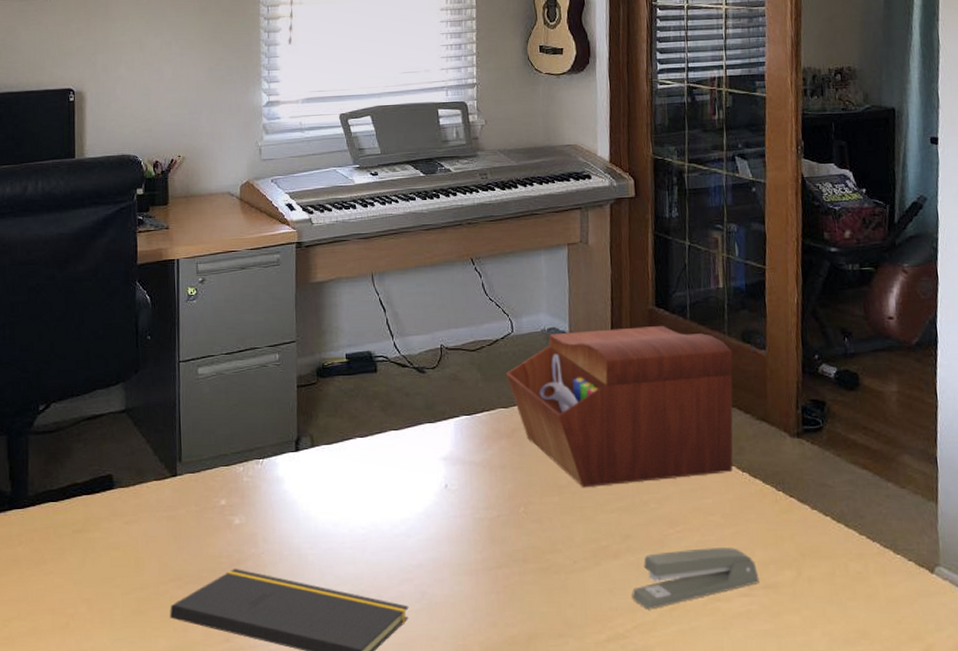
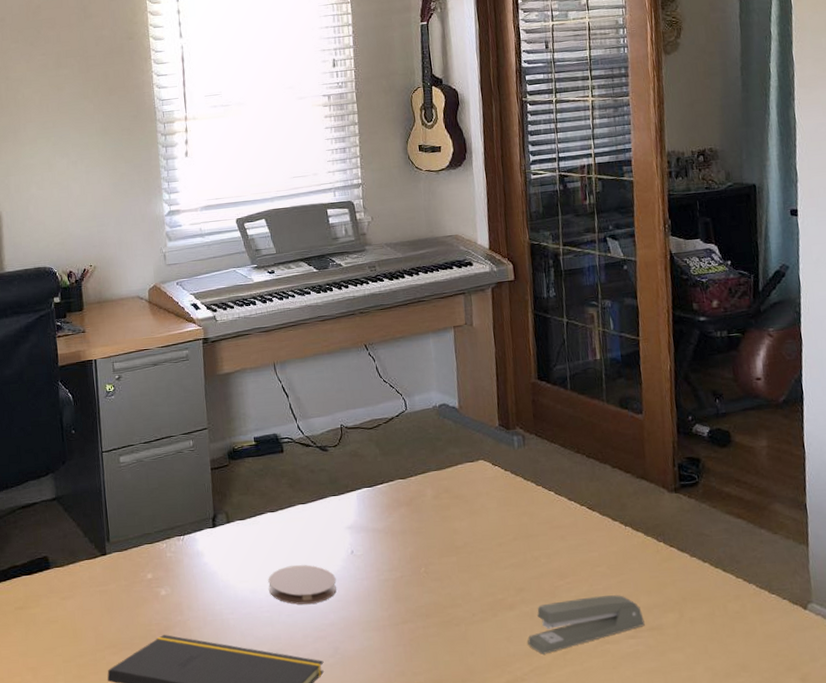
coaster: none [353,498,427,542] -> present [268,565,336,605]
sewing box: present [505,326,733,488] -> none [401,397,616,548]

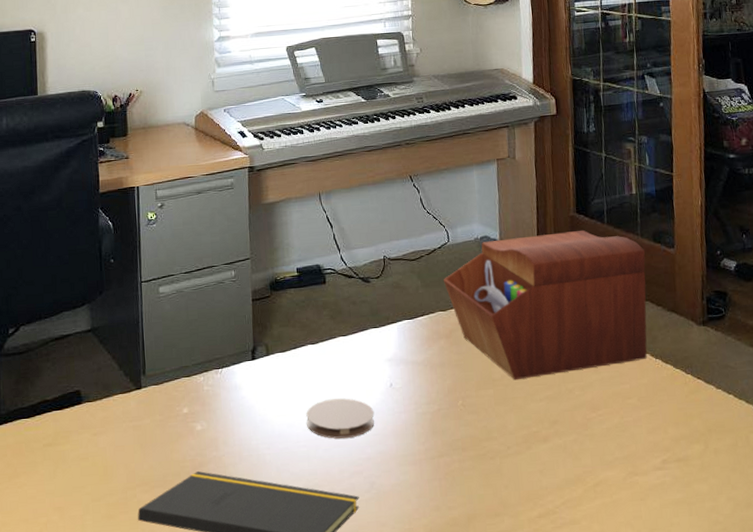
sewing box: none [401,397,616,548] -> present [443,230,647,380]
stapler: present [527,595,645,654] -> none [560,427,672,487]

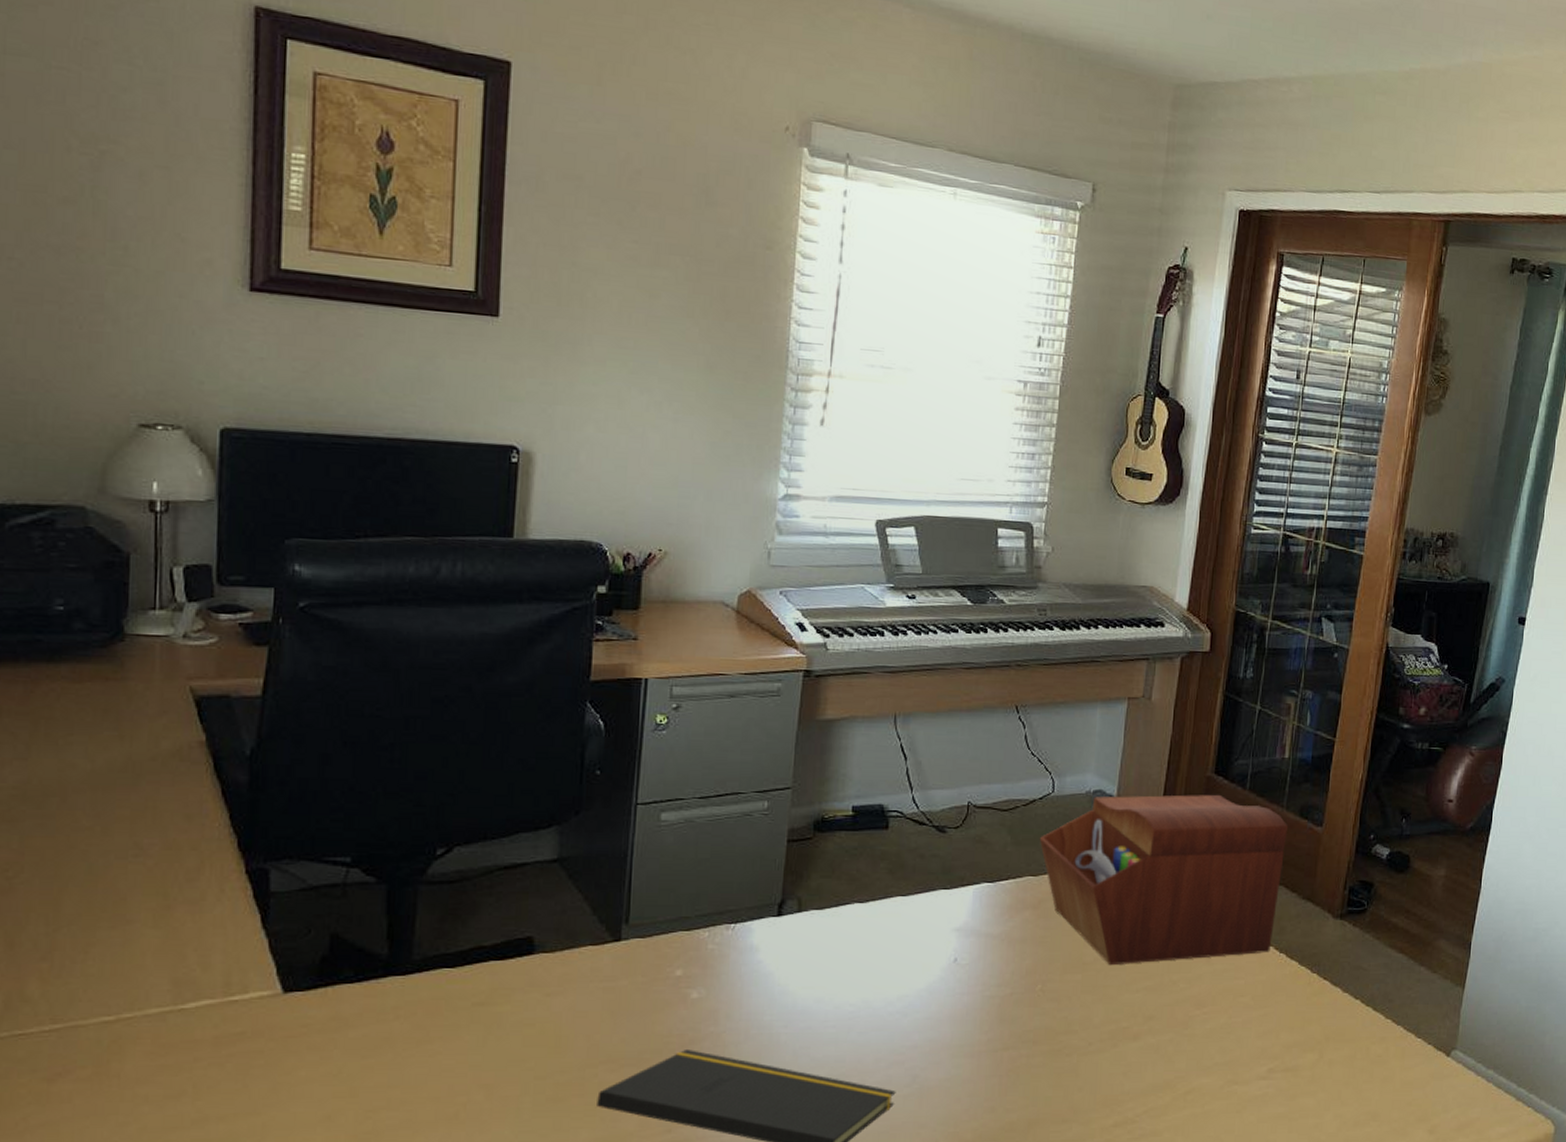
coaster: present [306,398,374,439] -> none [840,972,929,1020]

